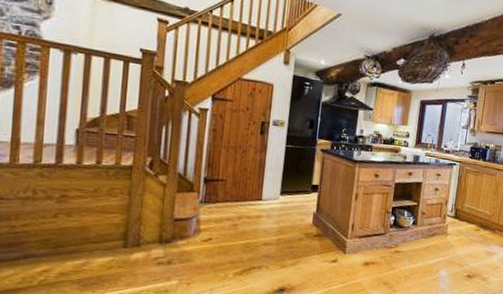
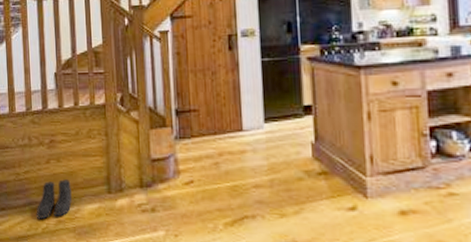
boots: none [32,233,81,273] -> present [36,179,72,220]

